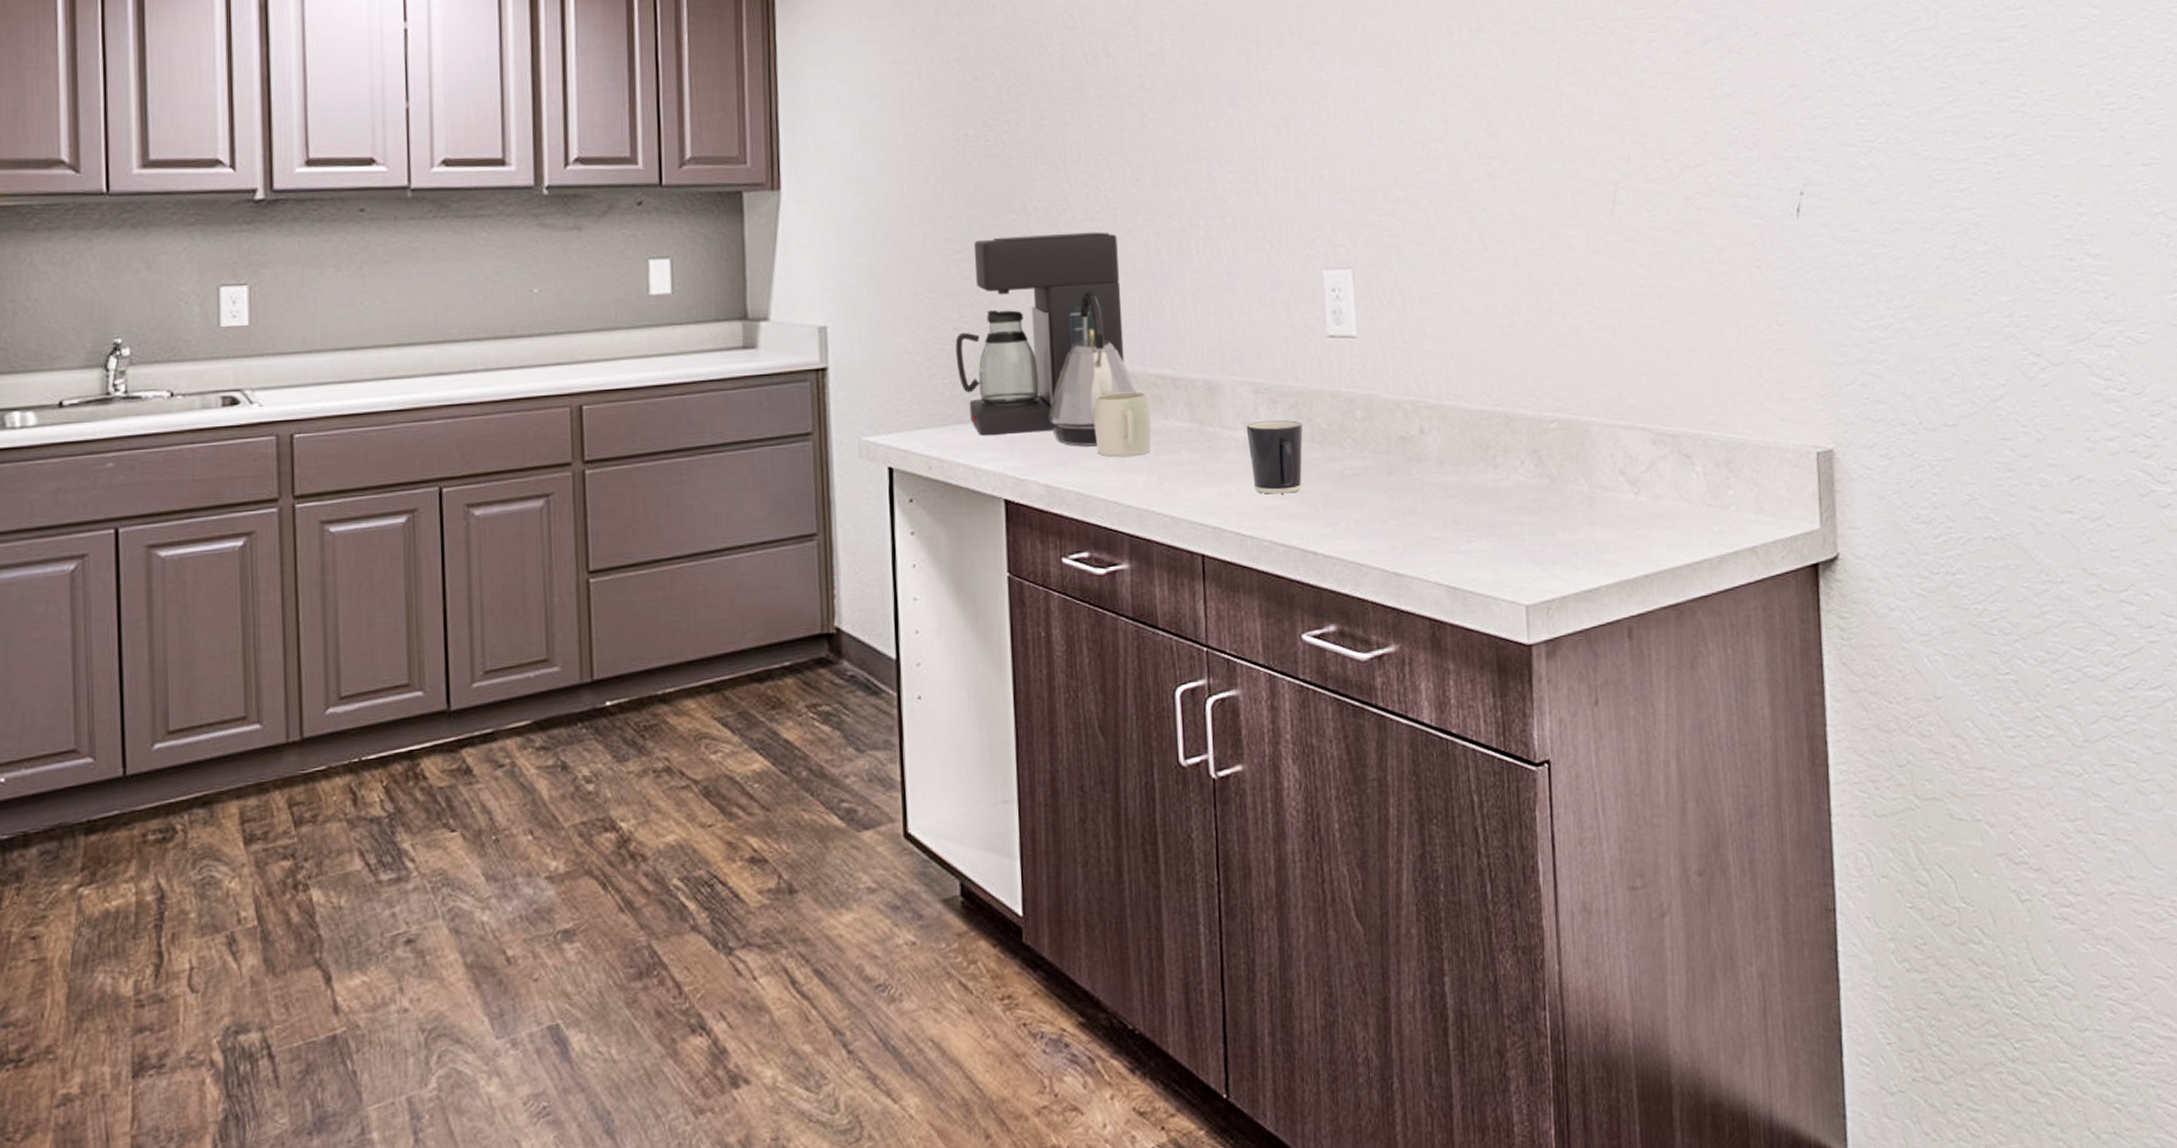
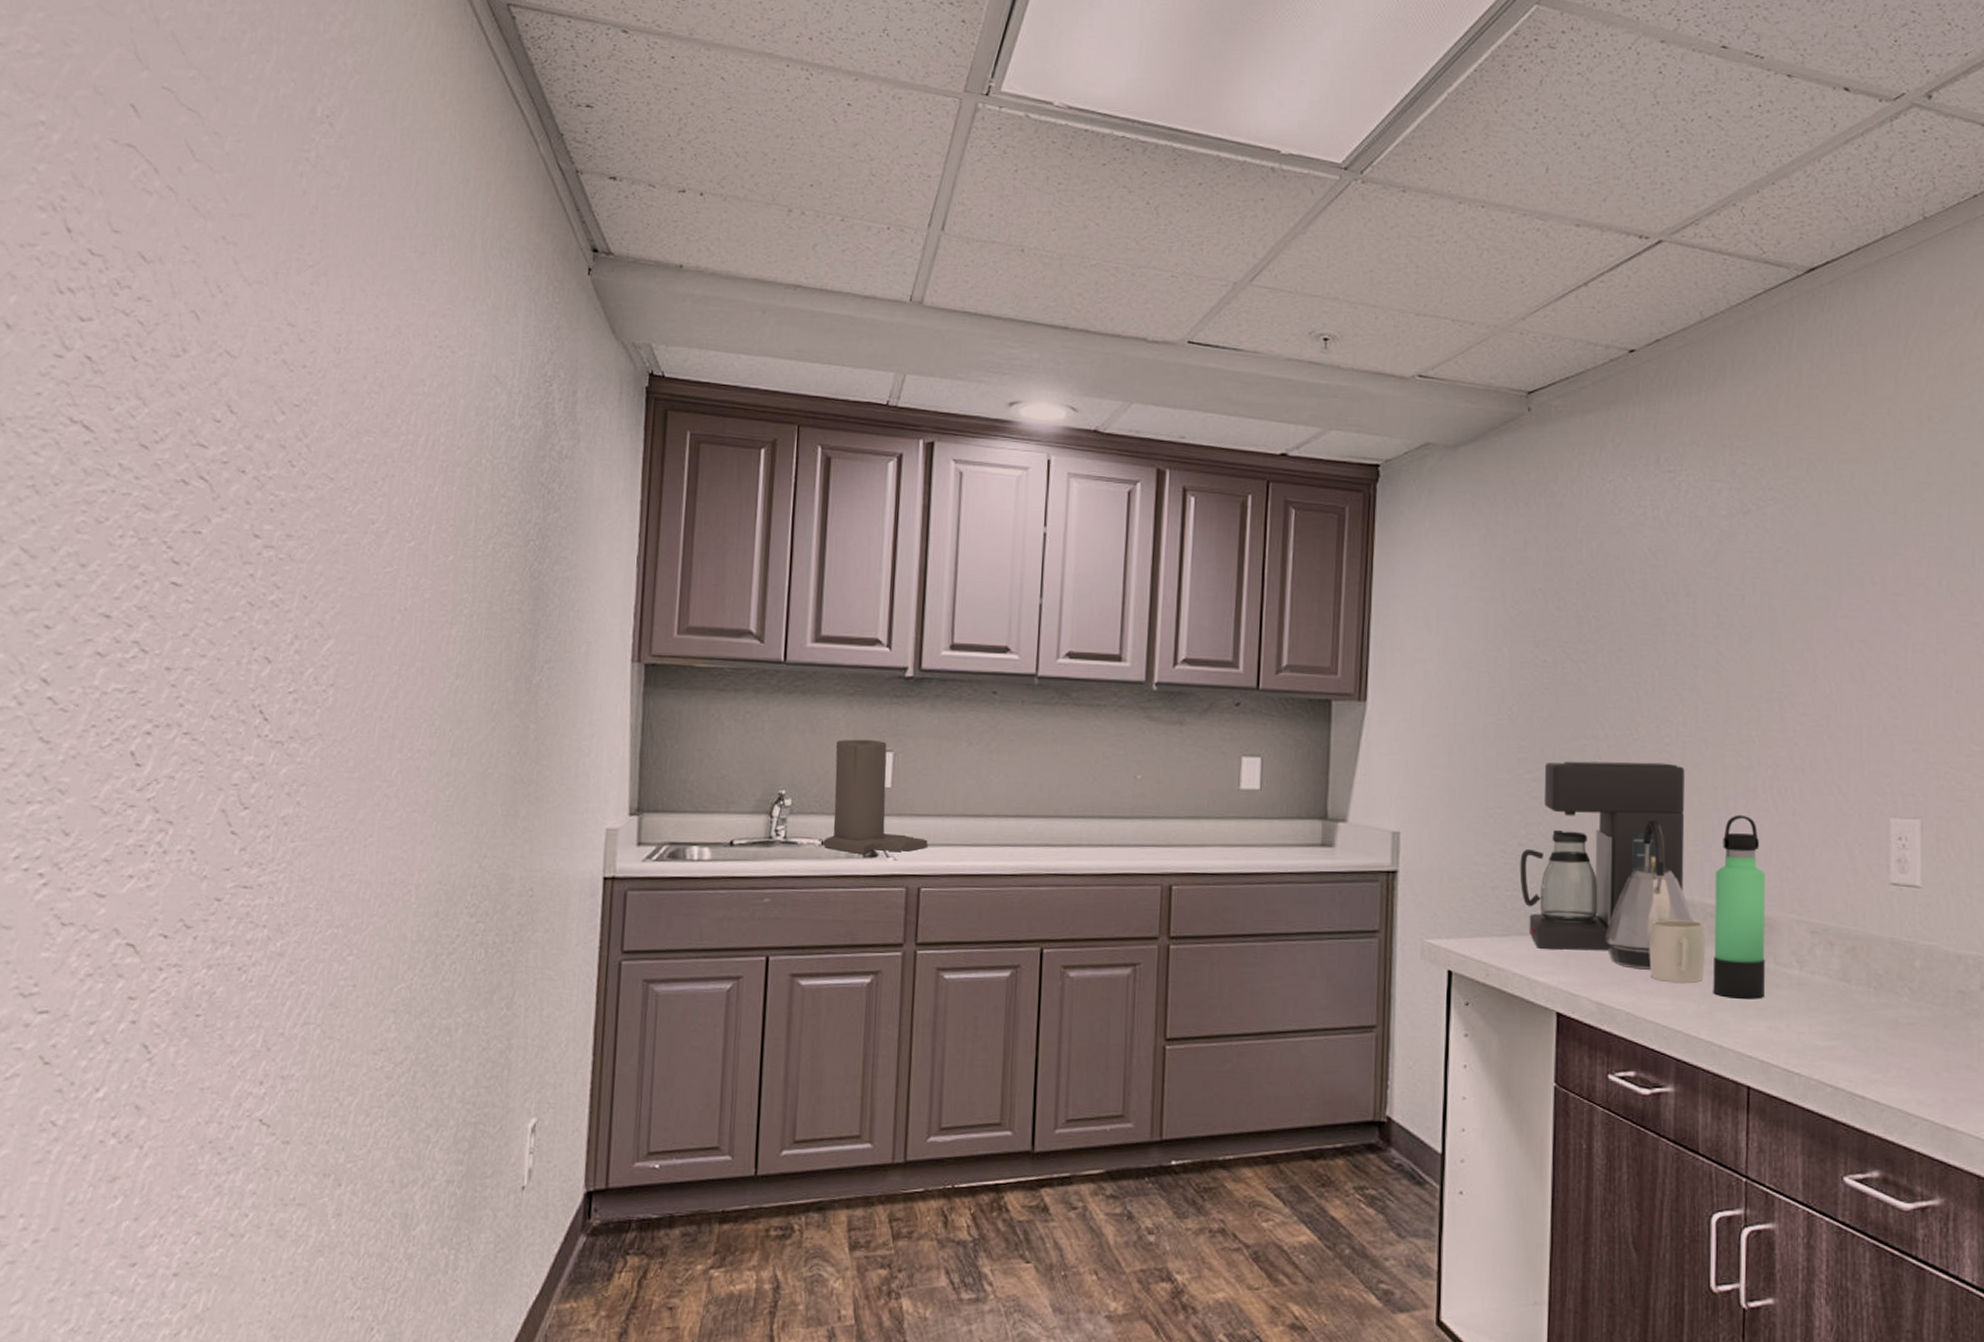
paper towel: none [172,273,298,403] -> present [823,739,928,854]
thermos bottle: none [1155,279,1212,467] -> present [1713,814,1765,999]
mug: present [1246,420,1303,494] -> none [1801,961,1858,1035]

